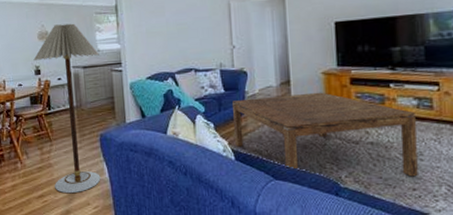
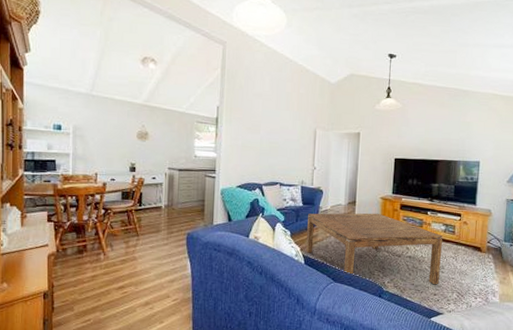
floor lamp: present [33,23,101,193] -> none [130,127,196,285]

